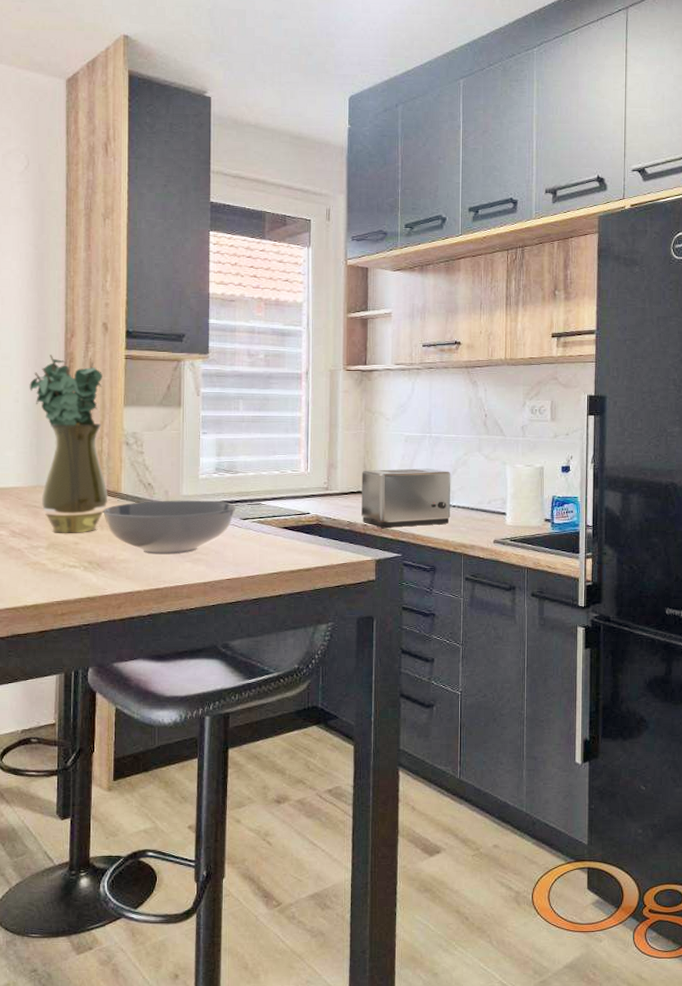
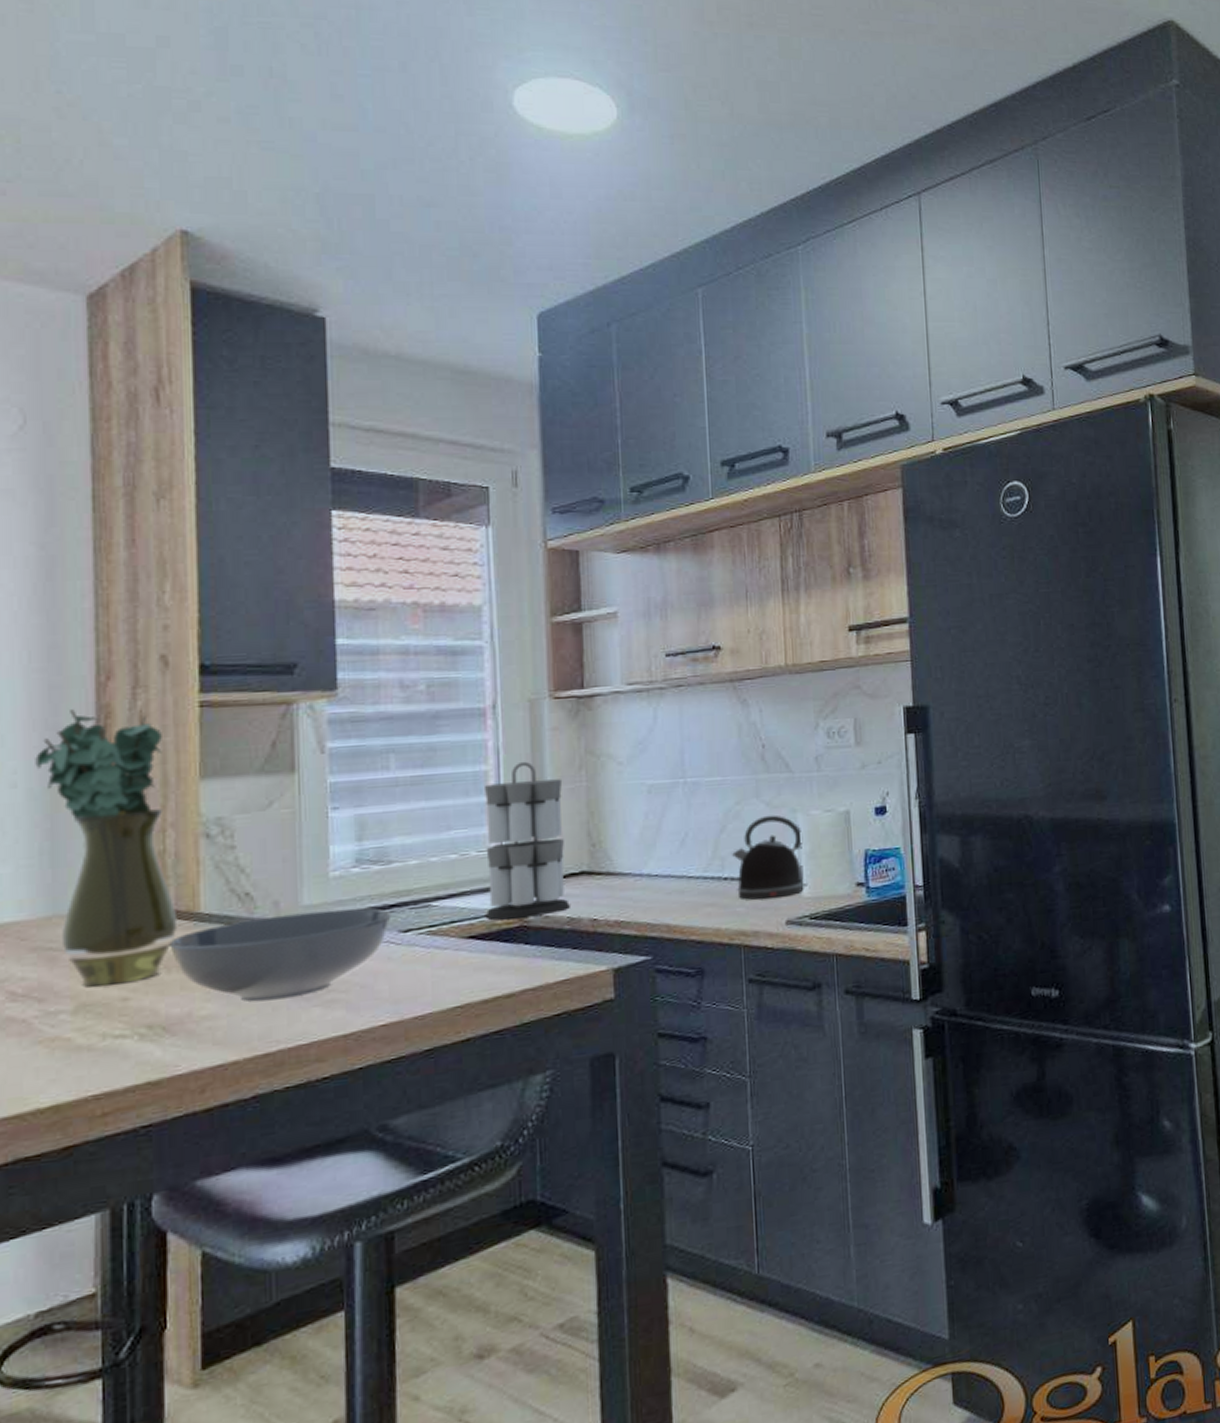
spice rack: none [296,412,349,519] -> present [485,761,570,920]
toaster: present [361,468,451,529] -> none [585,828,722,922]
kettle: none [460,465,510,523] -> present [732,815,807,900]

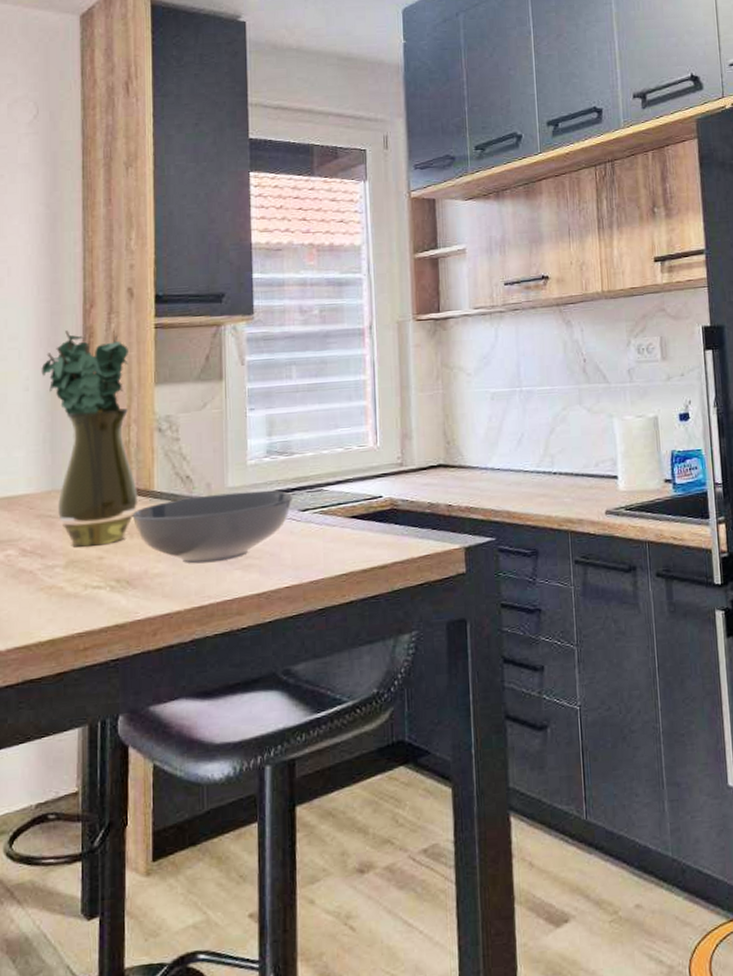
spice rack: present [485,761,570,920] -> none [364,372,430,504]
kettle: present [732,815,807,900] -> none [560,419,623,492]

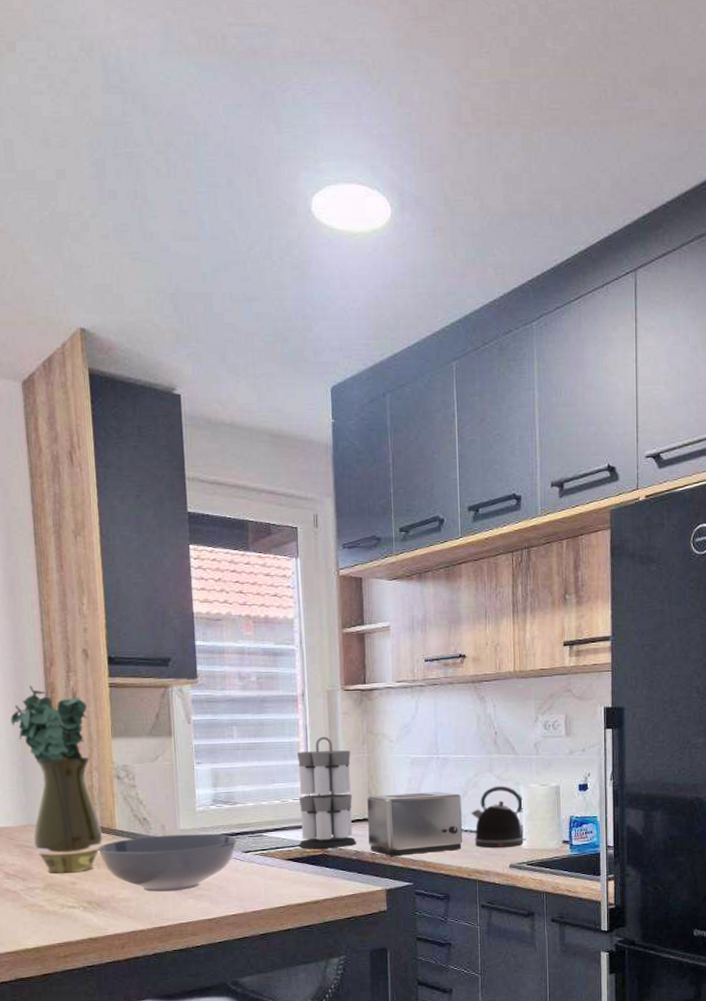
spice rack: none [364,372,430,504] -> present [297,736,356,849]
toaster: none [442,429,552,508] -> present [367,792,463,857]
kettle: none [560,419,623,492] -> present [471,786,526,848]

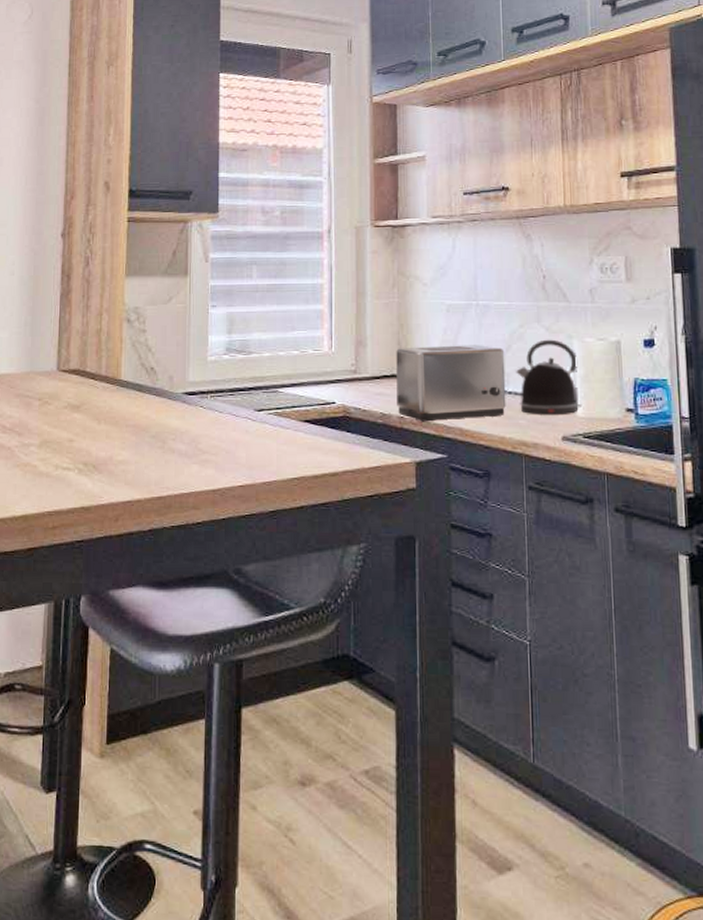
vase: present [10,686,102,873] -> none [25,220,106,428]
bowl: present [98,833,237,892] -> none [100,387,250,455]
spice rack: present [297,736,356,849] -> none [319,278,382,409]

